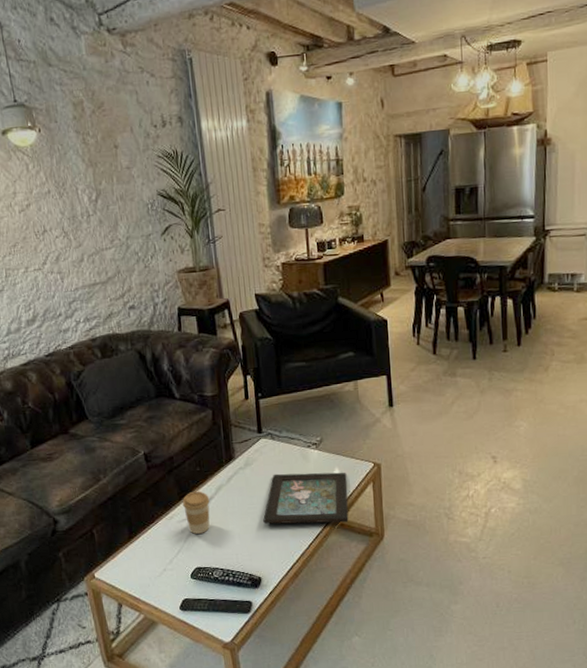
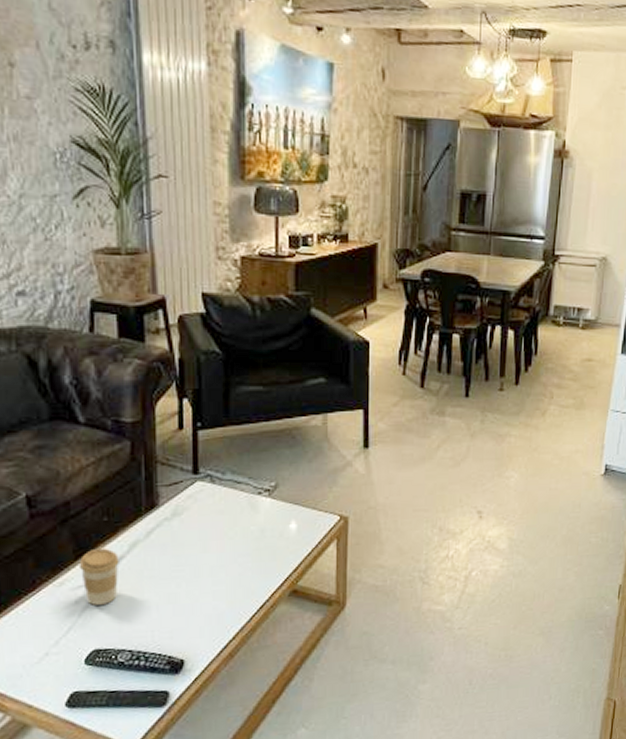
decorative tray: present [263,472,349,525] -> none [192,526,305,592]

